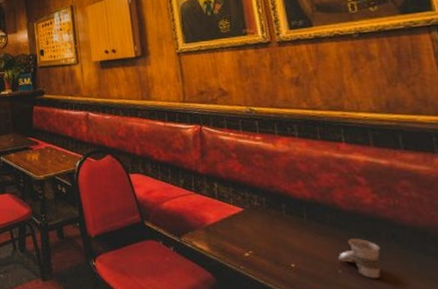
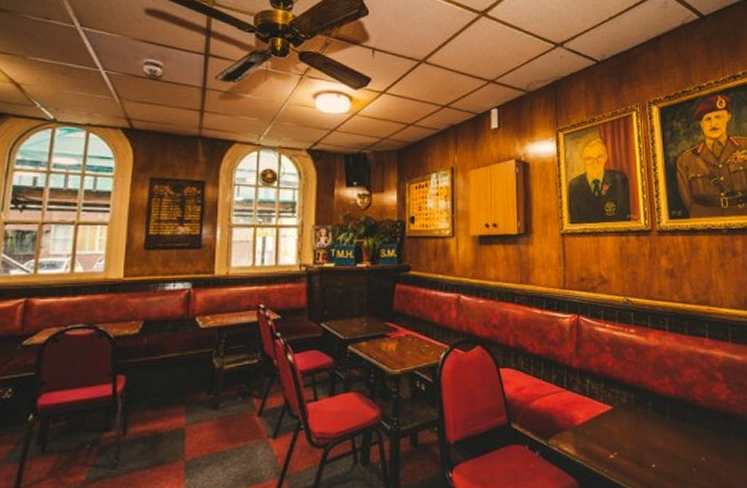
cup: present [338,239,381,279] -> none [694,435,730,476]

